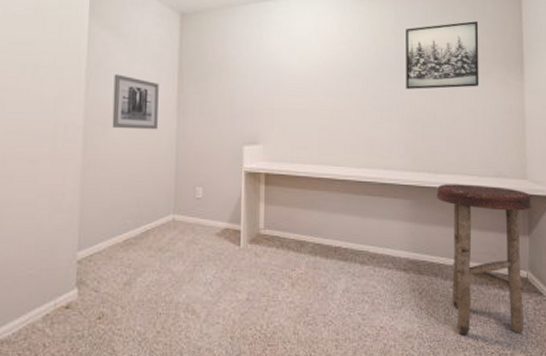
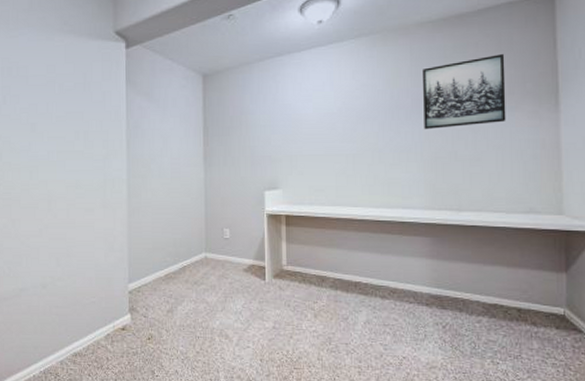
wall art: present [112,74,159,130] -> none [149,133,188,180]
stool: present [436,184,532,334] -> none [459,221,570,370]

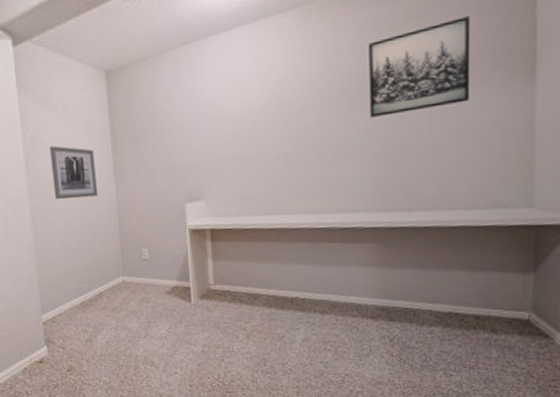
wall art: none [149,133,188,180] -> present [49,146,98,200]

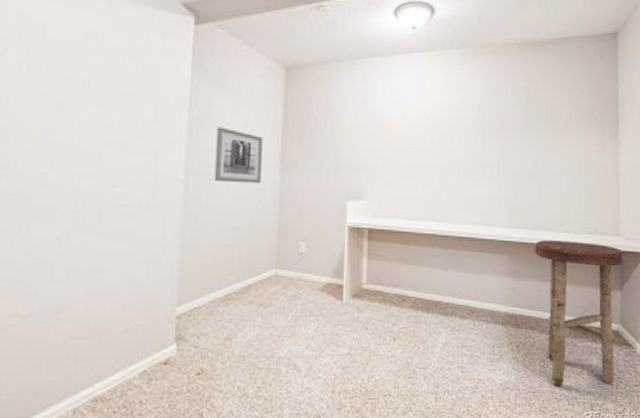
wall art: present [369,16,471,117] -> none [507,82,577,148]
stool: none [410,219,540,380] -> present [534,240,624,386]

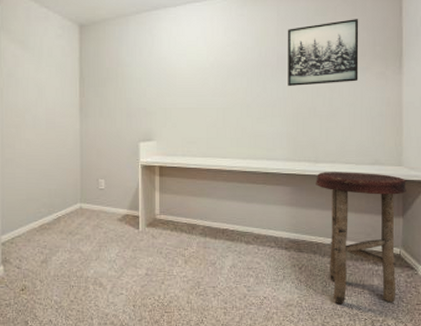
wall art: present [214,127,263,184] -> none [24,83,63,131]
wall art: none [507,82,577,148] -> present [288,19,359,86]

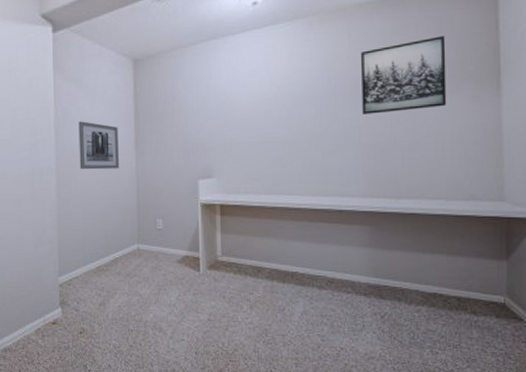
wall art: none [24,83,63,131] -> present [78,121,119,170]
stool: present [316,172,407,303] -> none [398,208,510,359]

